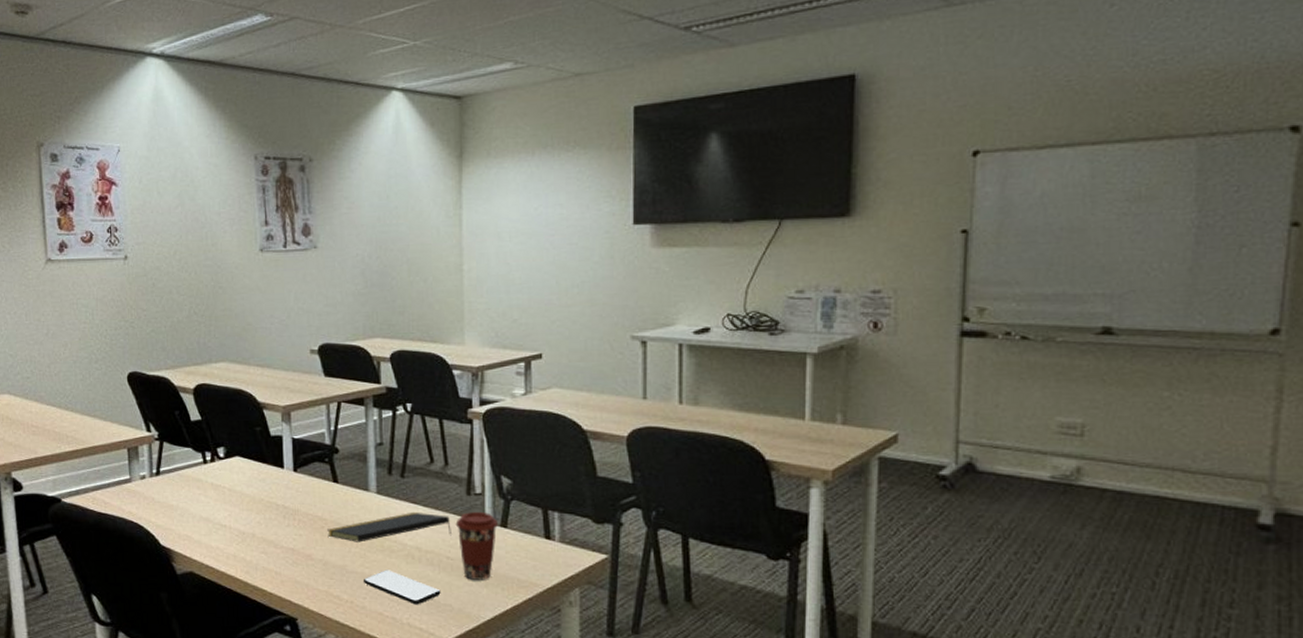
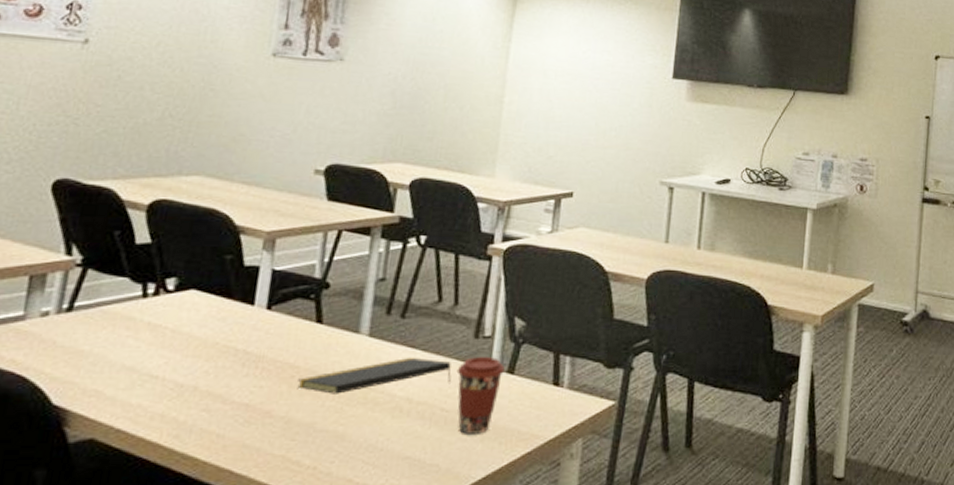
smartphone: present [363,570,441,605] -> none [333,426,429,467]

